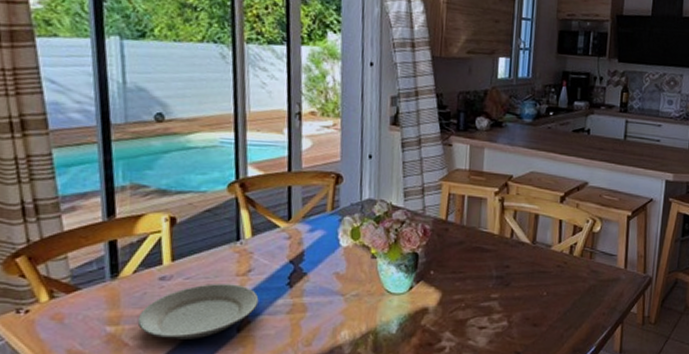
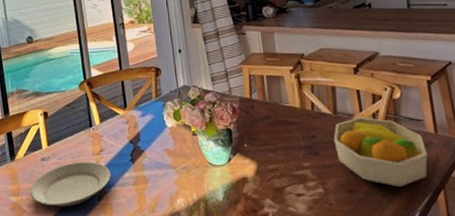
fruit bowl: none [527,248,614,320] -> present [333,117,428,186]

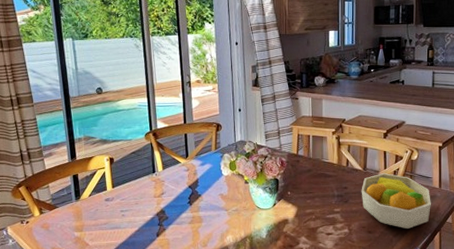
plate: present [30,162,111,207] -> none [93,203,170,241]

